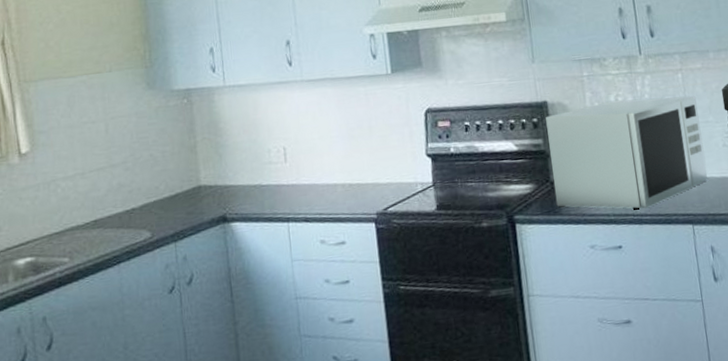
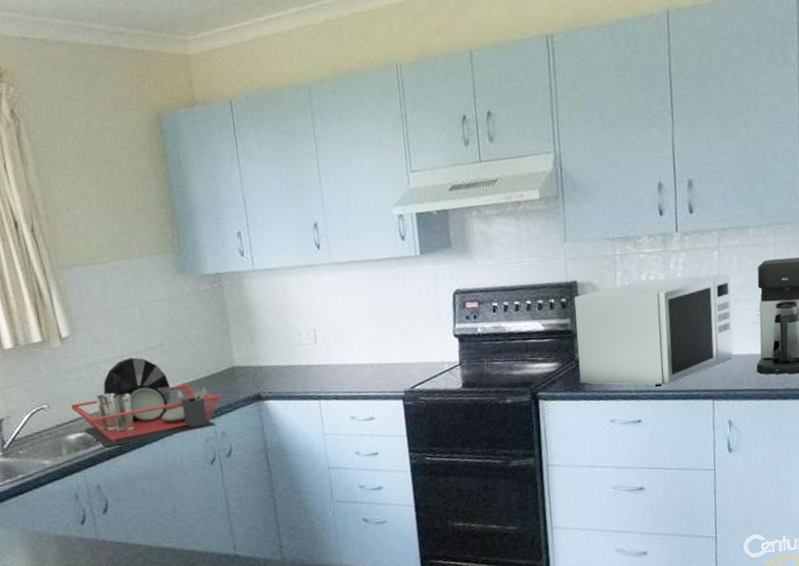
dish rack: none [23,175,184,275] -> present [71,357,221,448]

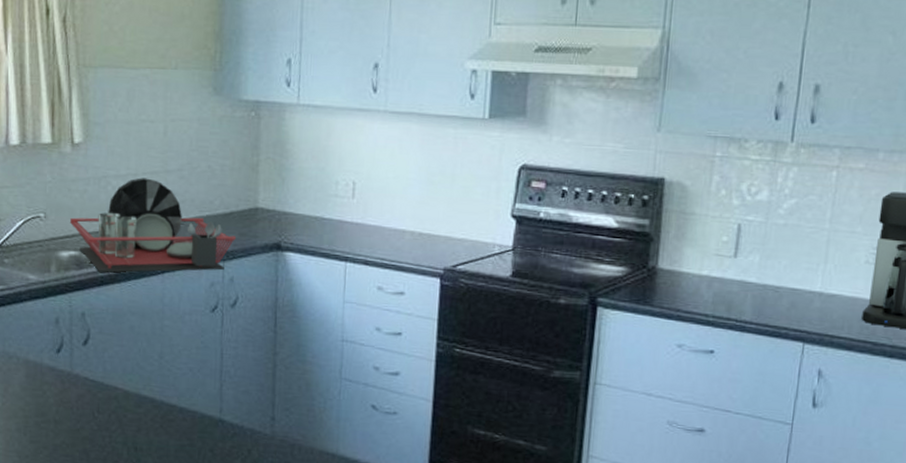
microwave: present [574,274,734,386] -> none [649,189,847,316]

